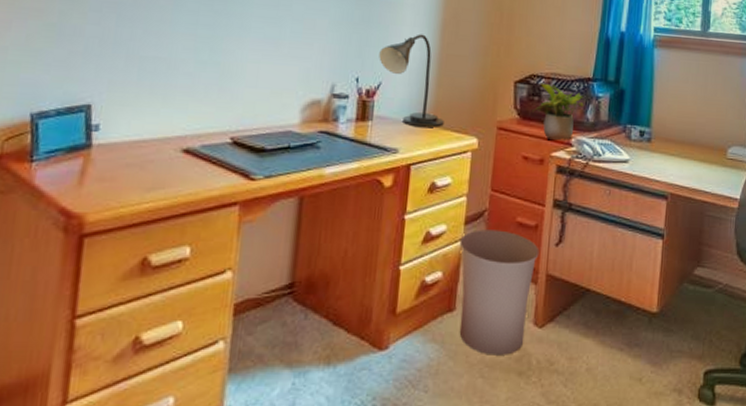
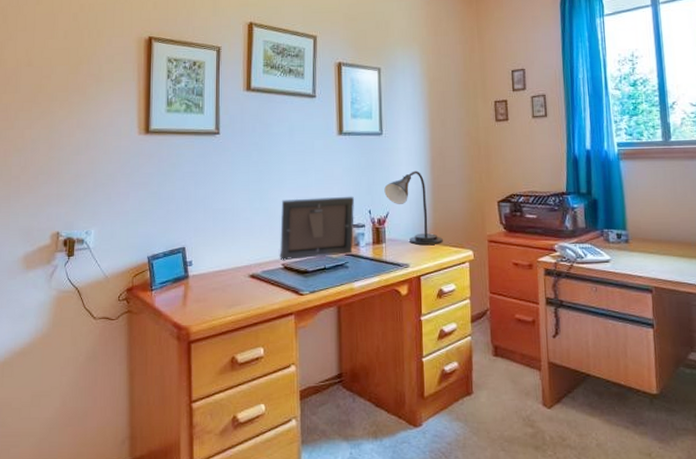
picture frame: none [230,53,339,133] -> present [280,196,354,260]
waste bin: present [459,229,539,356] -> none [469,326,539,432]
potted plant: present [532,83,584,141] -> none [516,200,562,248]

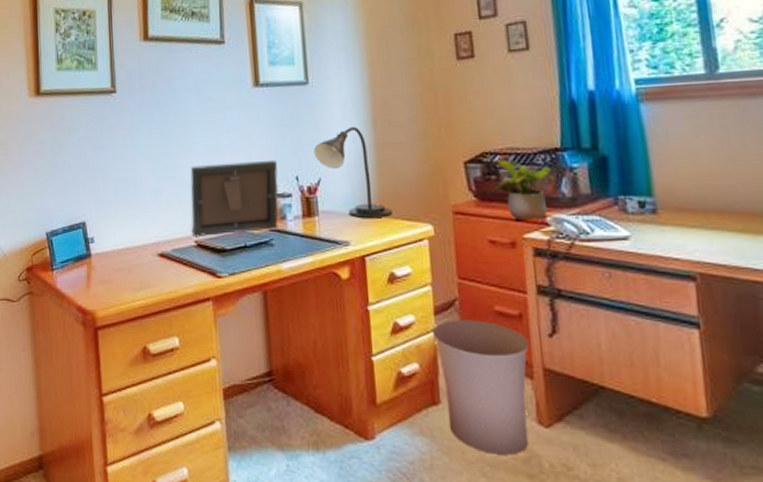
waste bin: none [469,326,539,432] -> present [432,320,530,455]
potted plant: none [516,200,562,248] -> present [491,159,556,221]

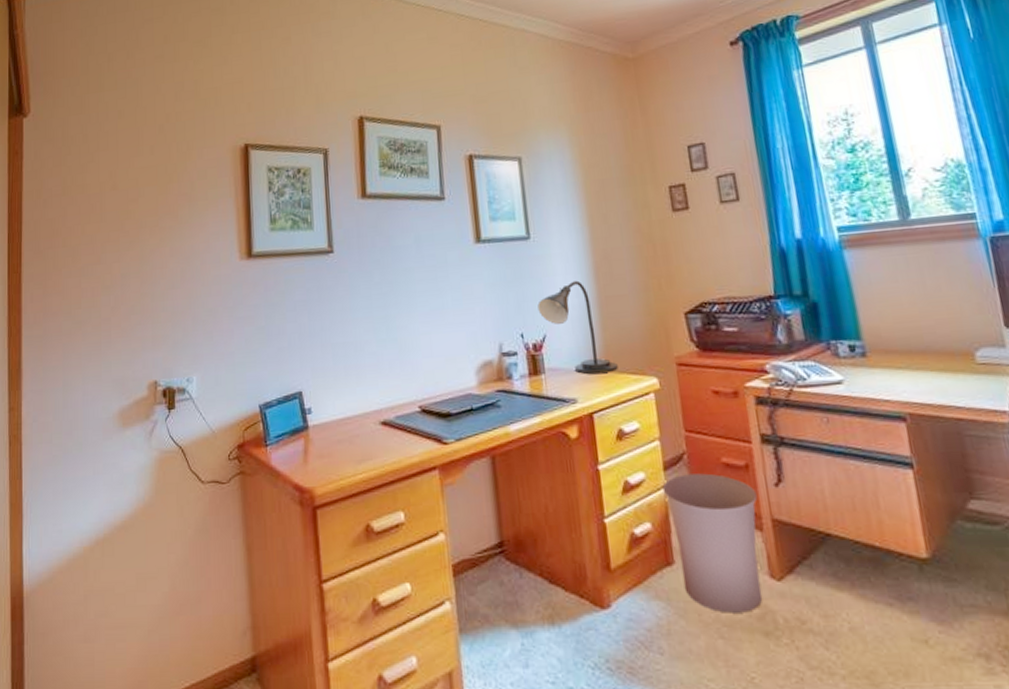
picture frame: present [190,159,278,236] -> none [412,317,505,401]
potted plant: present [491,159,556,221] -> none [712,308,772,370]

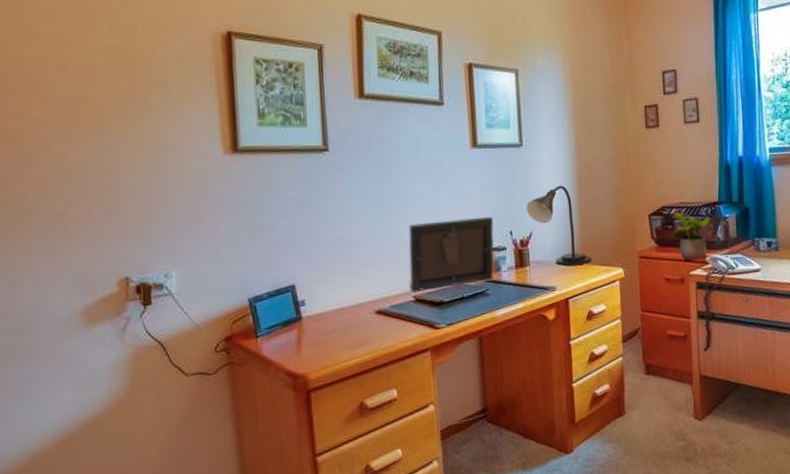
picture frame: none [412,317,505,401] -> present [408,216,494,292]
waste bin: present [662,473,763,613] -> none [620,343,691,448]
potted plant: none [712,308,772,370] -> present [668,211,714,262]

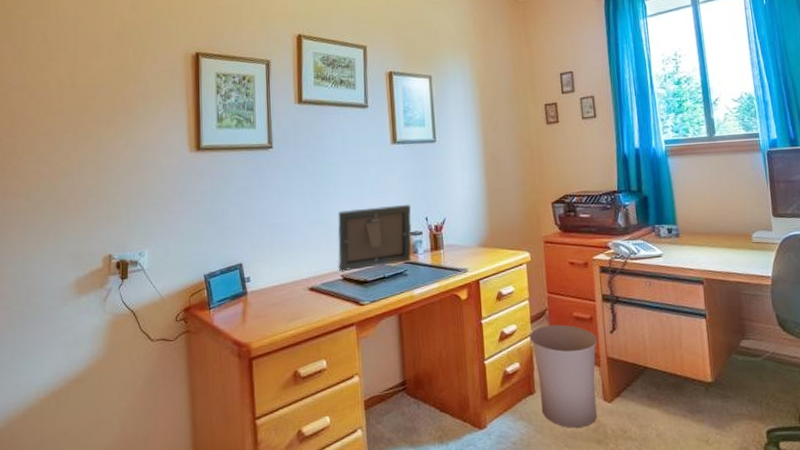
desk lamp: present [526,185,592,267] -> none [440,176,500,250]
waste bin: none [620,343,691,448] -> present [529,324,598,428]
potted plant: present [668,211,714,262] -> none [571,200,614,247]

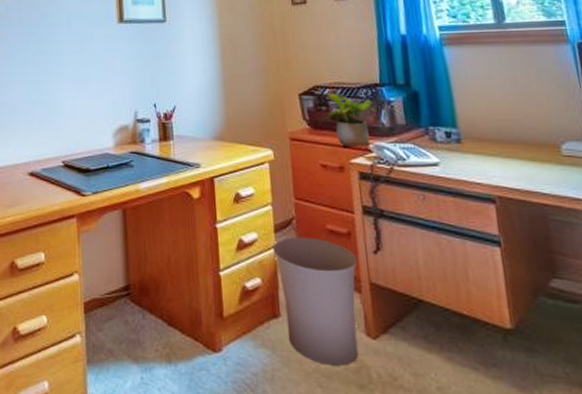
picture frame: present [338,204,411,271] -> none [60,88,138,157]
potted plant: none [571,200,614,247] -> present [322,92,376,148]

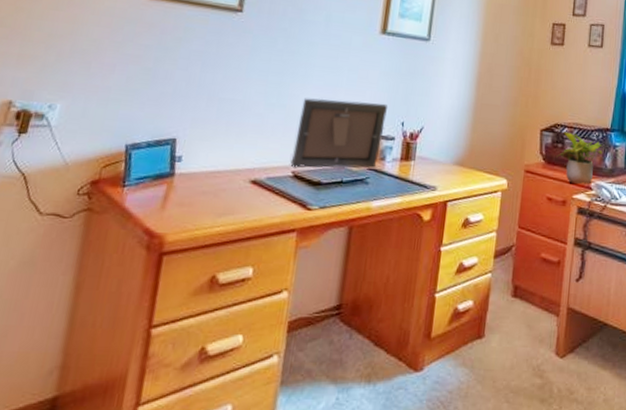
picture frame: none [60,88,138,157] -> present [291,98,387,168]
waste bin: present [272,237,359,366] -> none [487,263,561,382]

